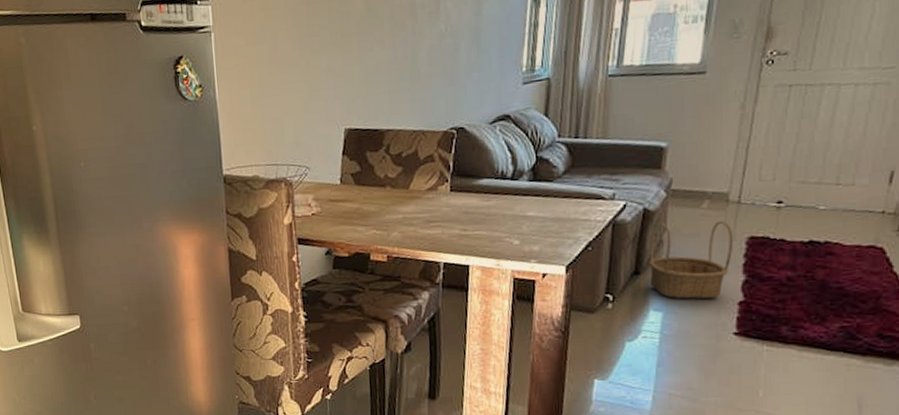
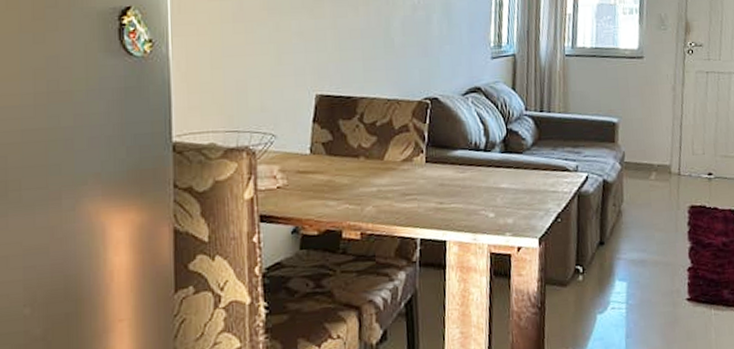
basket: present [649,221,734,299] -> none [611,191,679,267]

